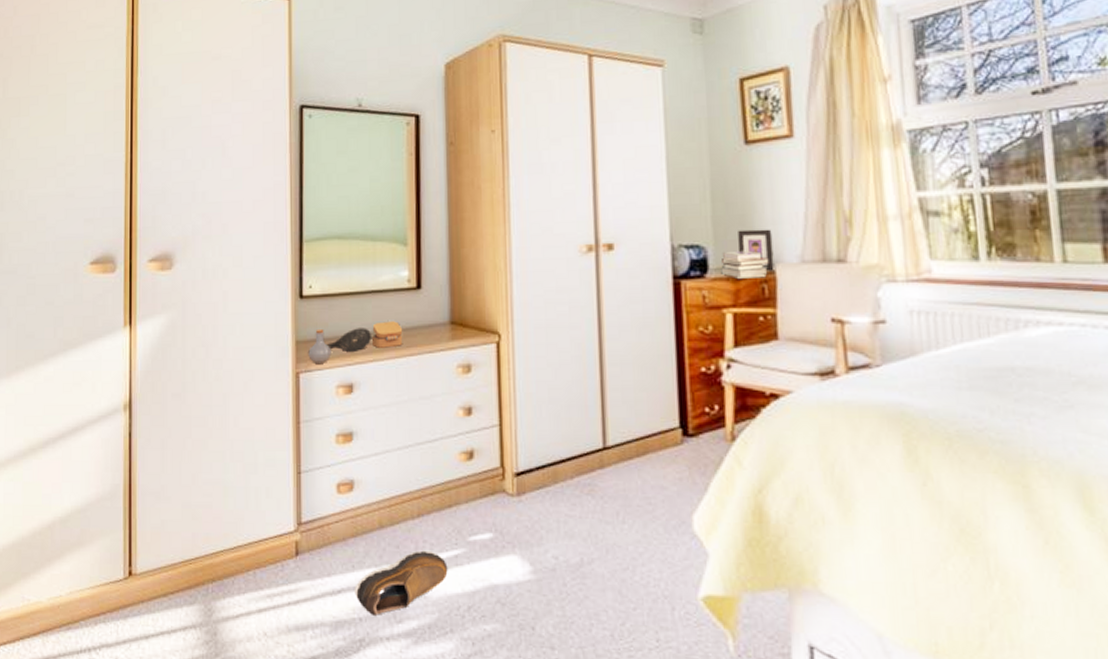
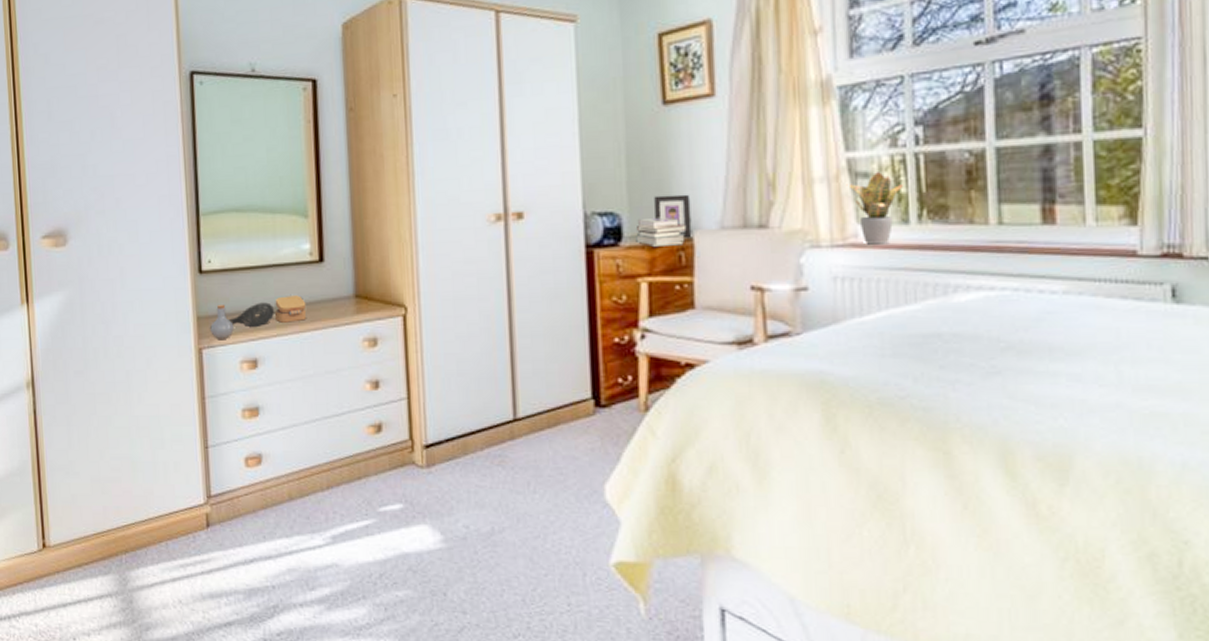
shoe: present [355,550,448,615] -> none [267,521,359,583]
potted plant: none [918,211,972,280] -> present [846,172,903,245]

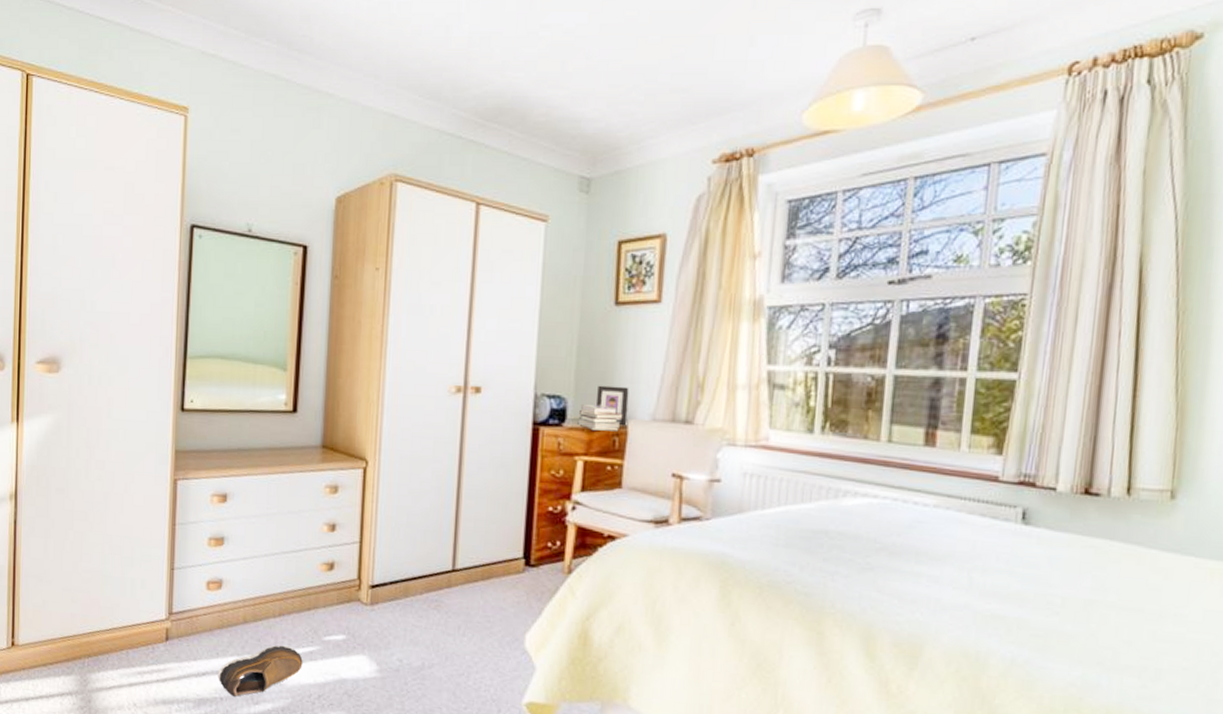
hairbrush: present [210,302,274,327] -> none [187,443,247,465]
perfume bottle: present [210,304,234,340] -> none [187,441,209,474]
shoe: none [267,521,359,583] -> present [218,644,303,697]
jewelry box: present [275,295,307,323] -> none [248,439,277,464]
potted plant: present [846,172,903,245] -> none [764,385,812,449]

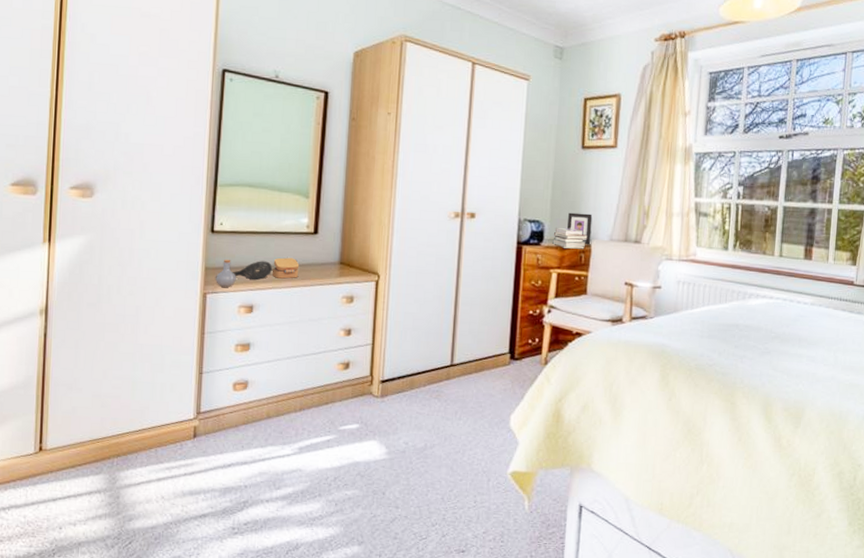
perfume bottle: none [187,441,209,474] -> present [216,259,236,288]
hairbrush: none [187,443,247,465] -> present [216,261,272,280]
shoe: present [218,644,303,697] -> none [242,435,321,484]
jewelry box: none [248,439,277,464] -> present [272,257,300,279]

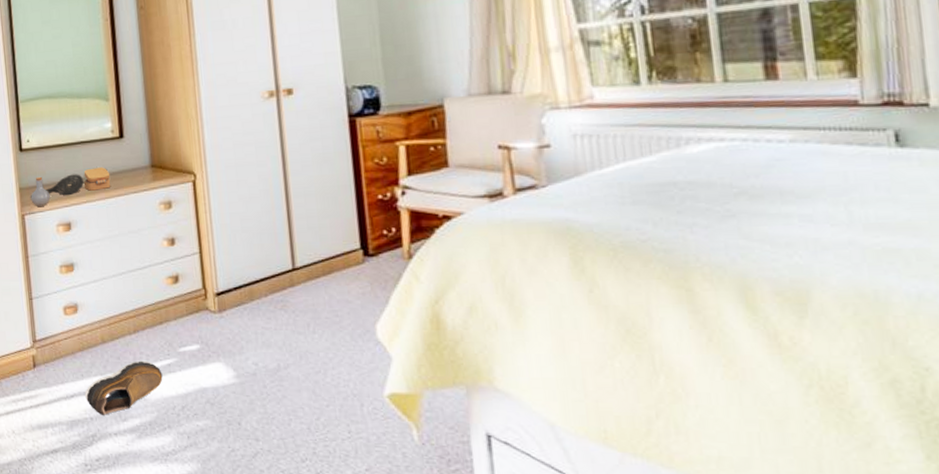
shoe: none [242,435,321,484] -> present [85,360,163,415]
books: present [552,227,588,249] -> none [392,87,438,114]
picture frame: present [567,212,592,245] -> none [407,67,441,106]

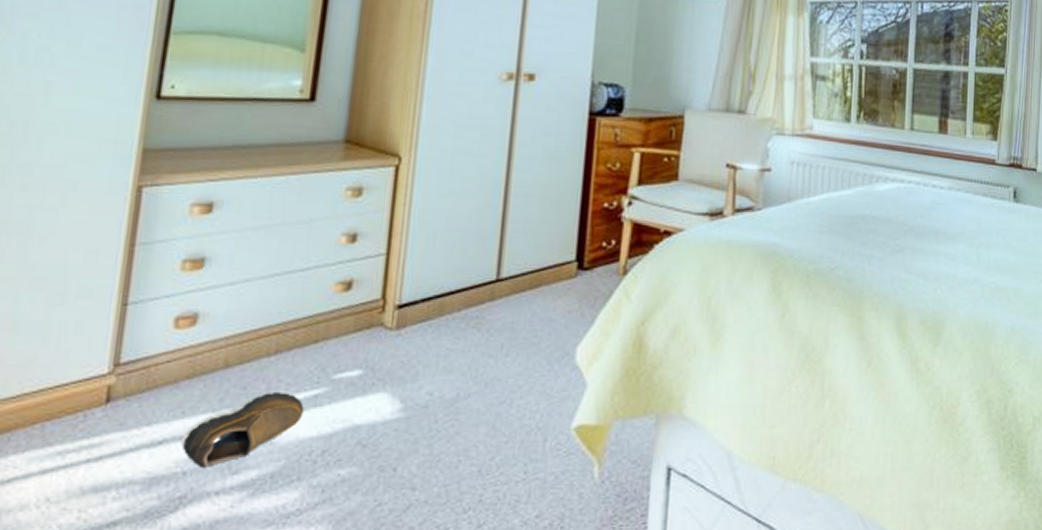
hairbrush: present [31,174,83,197] -> none [159,139,245,166]
perfume bottle: present [31,176,51,208] -> none [158,136,191,179]
jewelry box: present [83,167,110,191] -> none [245,134,286,164]

